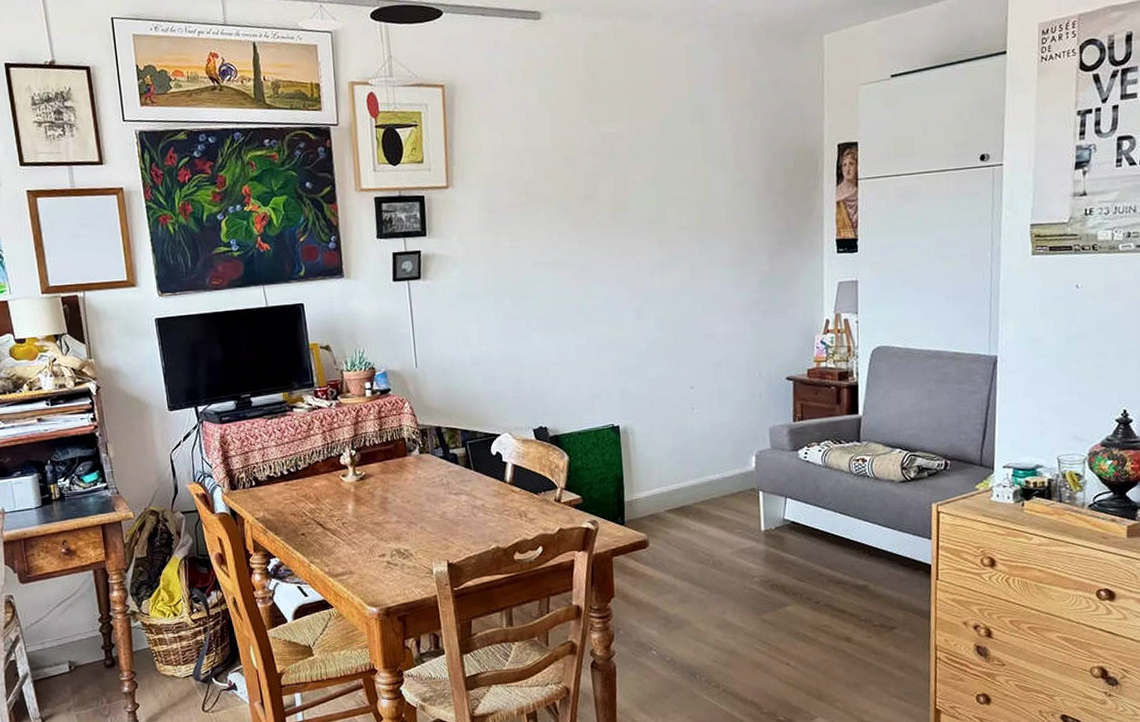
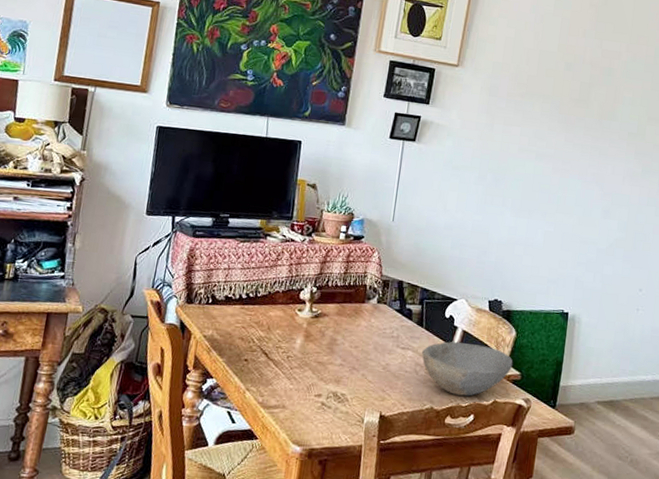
bowl: none [475,476,572,530] -> present [421,341,513,396]

